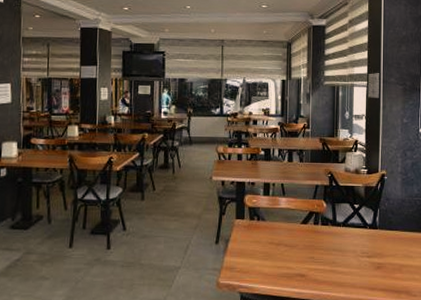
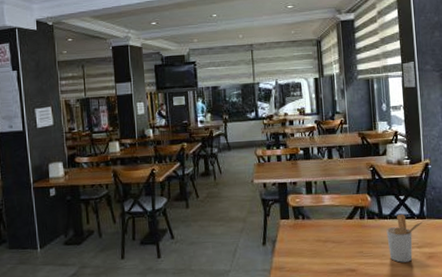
utensil holder: none [338,222,375,271] -> present [386,214,424,263]

